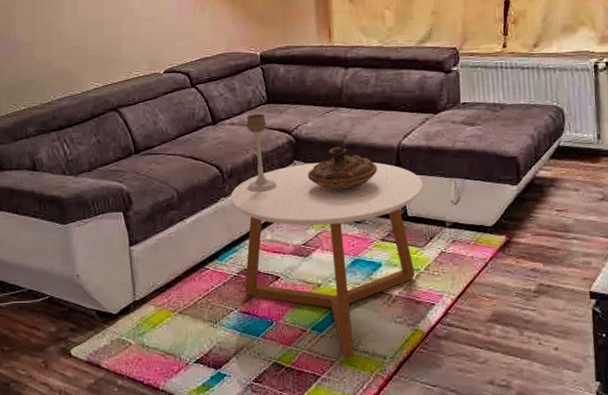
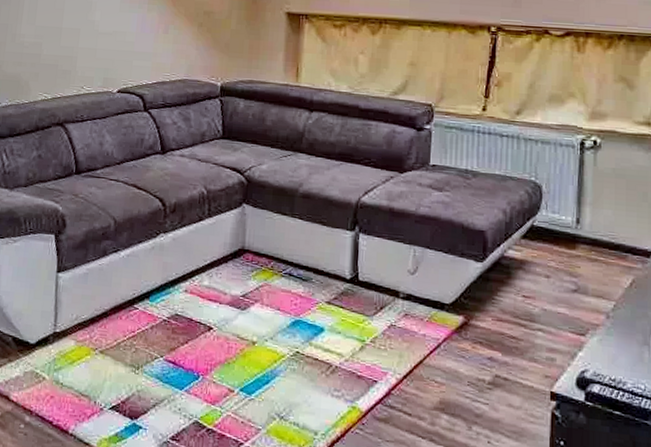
coffee table: present [230,162,423,358] -> none [170,208,380,428]
candle holder: present [246,113,278,192] -> none [189,148,223,233]
decorative bowl: present [307,146,377,191] -> none [255,194,332,244]

